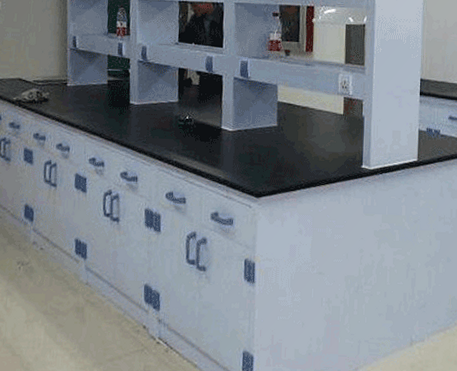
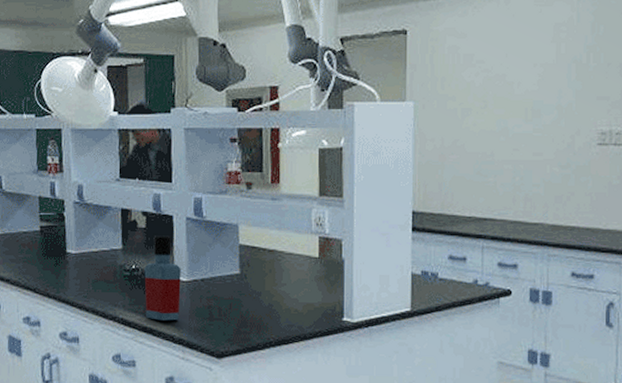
bottle: none [196,91,228,165] -> present [144,235,181,321]

